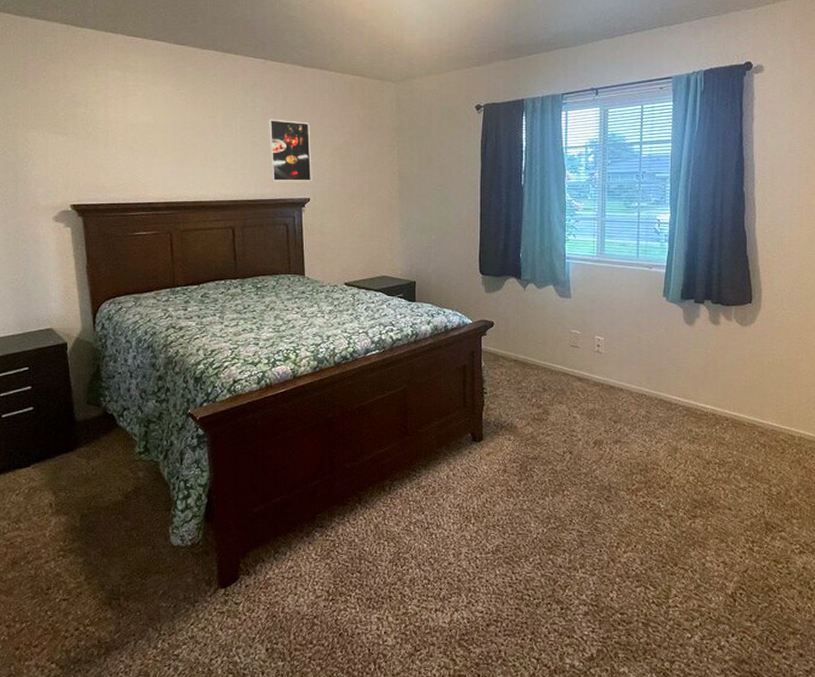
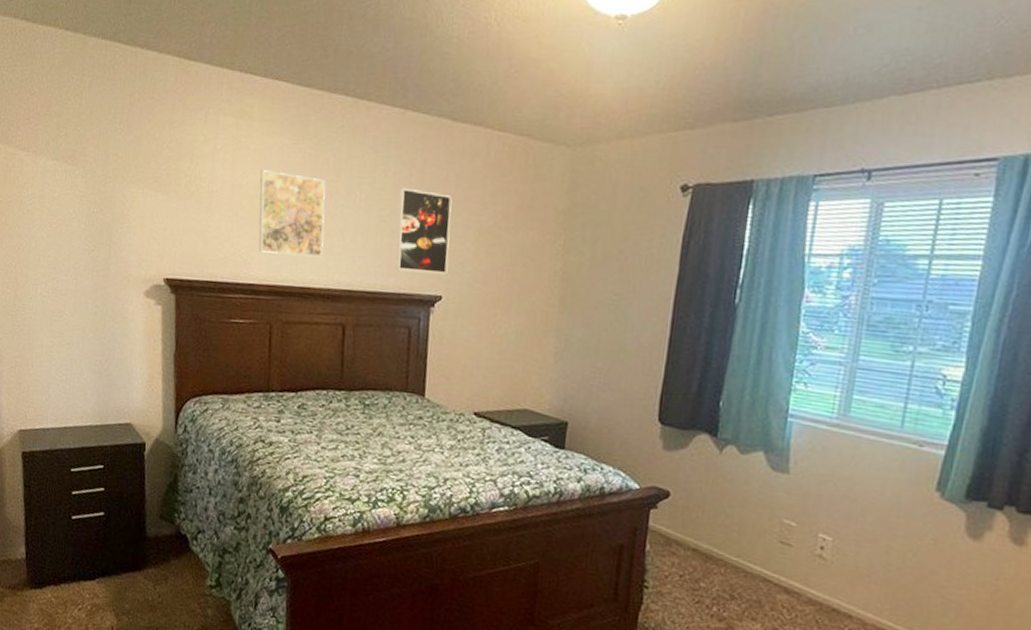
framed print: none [149,112,209,177] -> present [258,170,326,258]

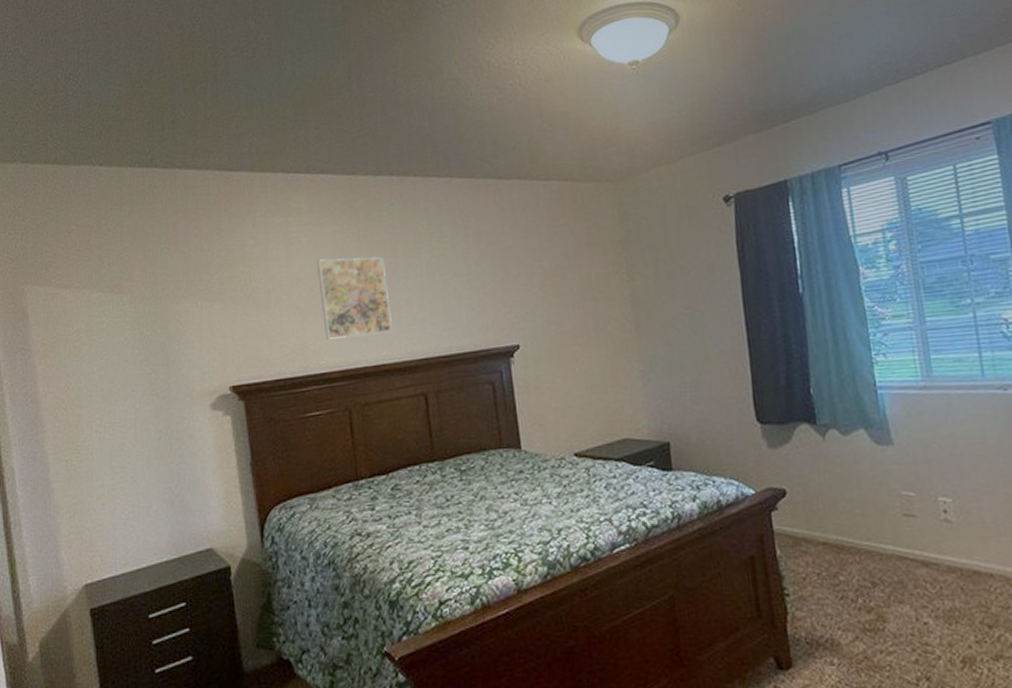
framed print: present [395,187,452,275] -> none [459,248,520,329]

